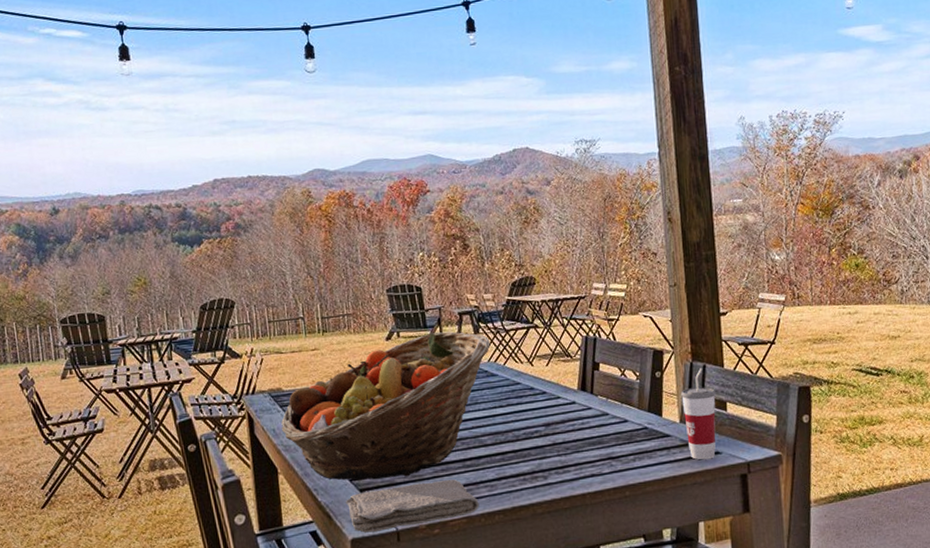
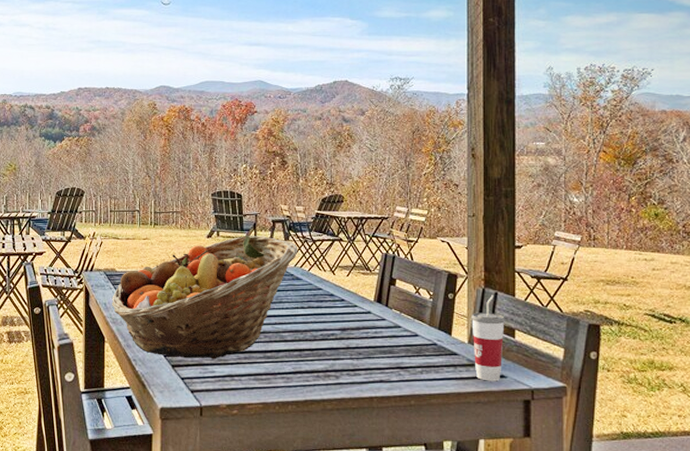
washcloth: present [345,479,479,533] -> none [158,366,275,405]

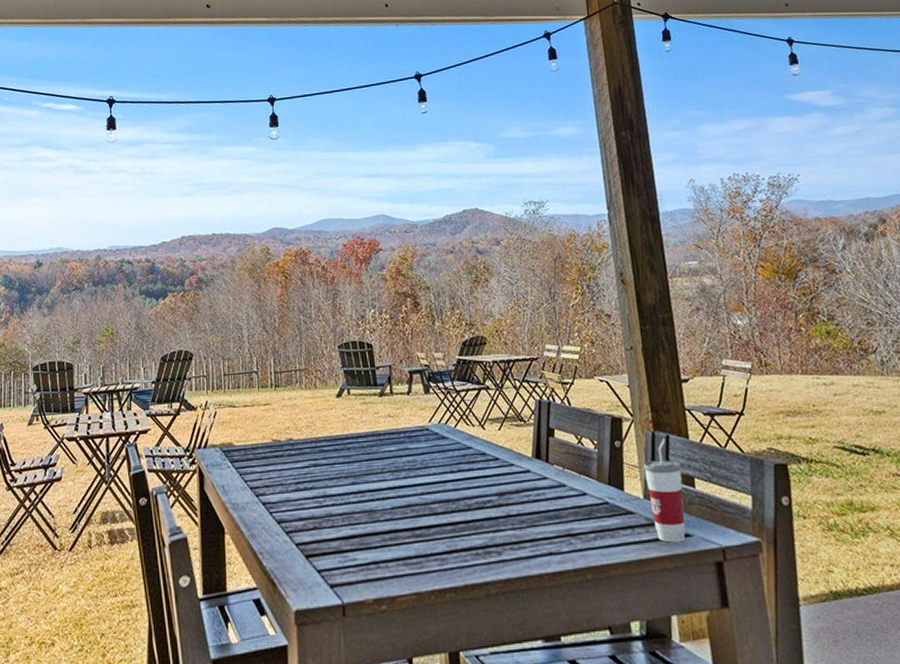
fruit basket: present [112,235,298,360] -> none [231,390,441,546]

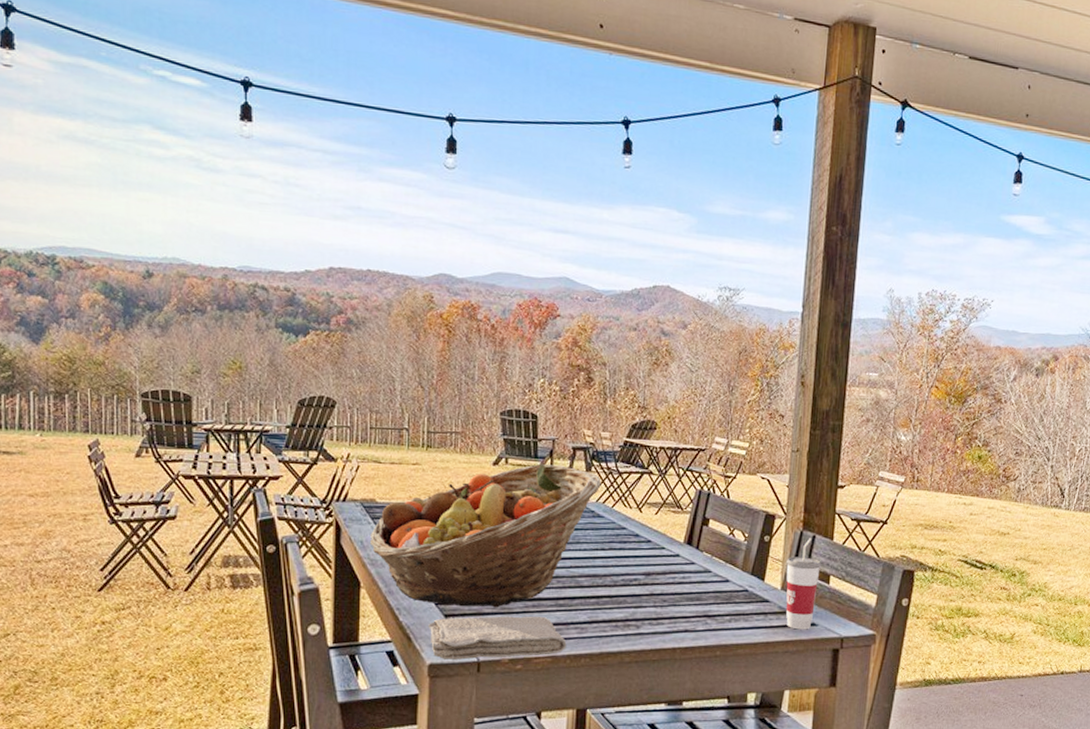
fruit basket: none [231,390,441,546] -> present [370,463,601,608]
washcloth: none [290,549,429,604] -> present [427,616,567,660]

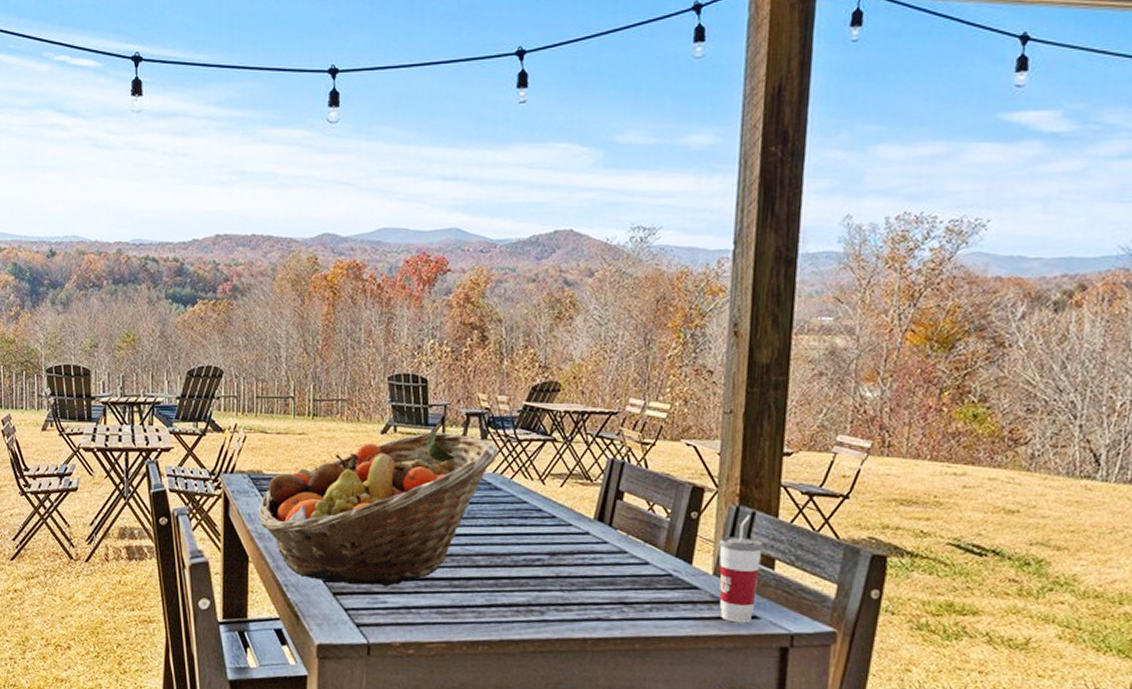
washcloth: present [427,616,567,660] -> none [315,596,463,641]

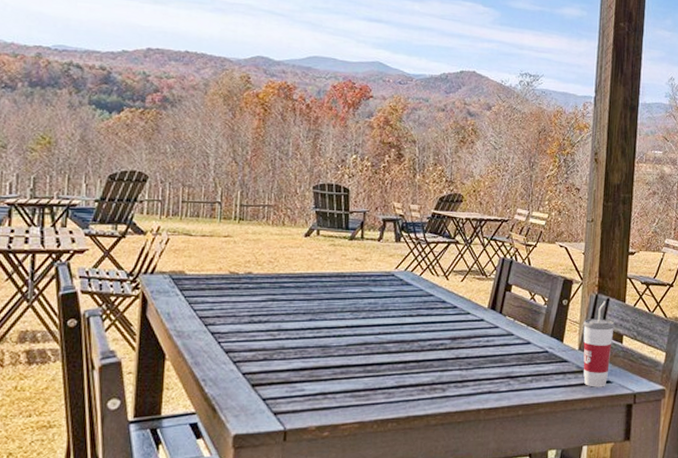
fruit basket: present [258,431,498,587] -> none [178,234,410,376]

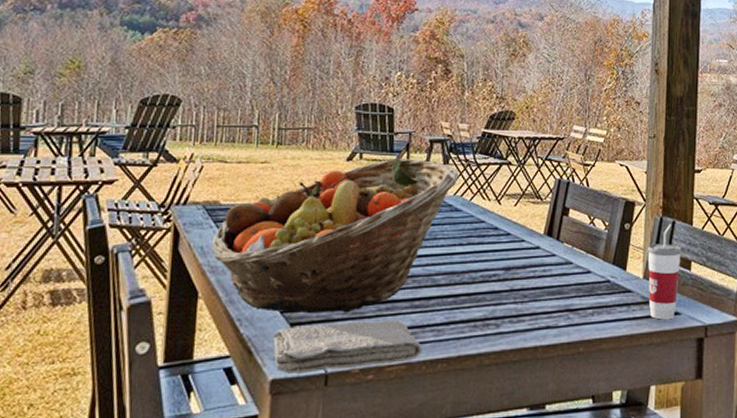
fruit basket: none [178,234,410,376] -> present [211,157,459,314]
washcloth: none [233,382,374,429] -> present [271,319,422,374]

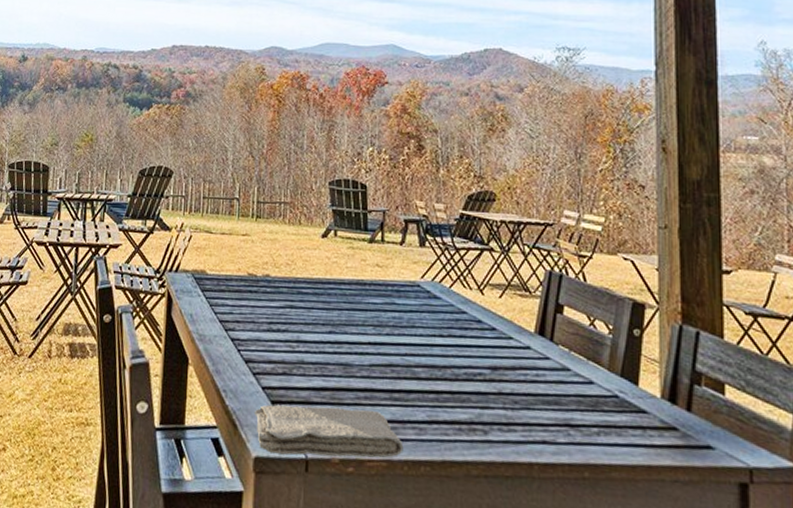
fruit basket: present [211,157,459,314] -> none [200,236,437,397]
cup: present [647,224,682,320] -> none [665,334,711,454]

